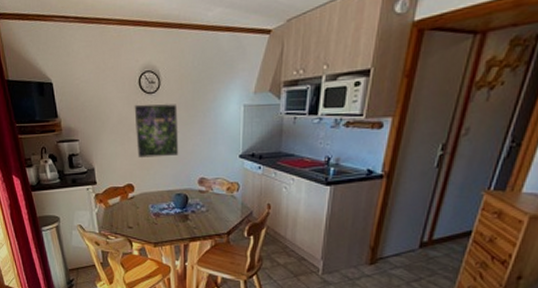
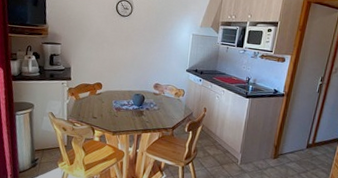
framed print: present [134,104,179,159] -> none [108,23,144,65]

